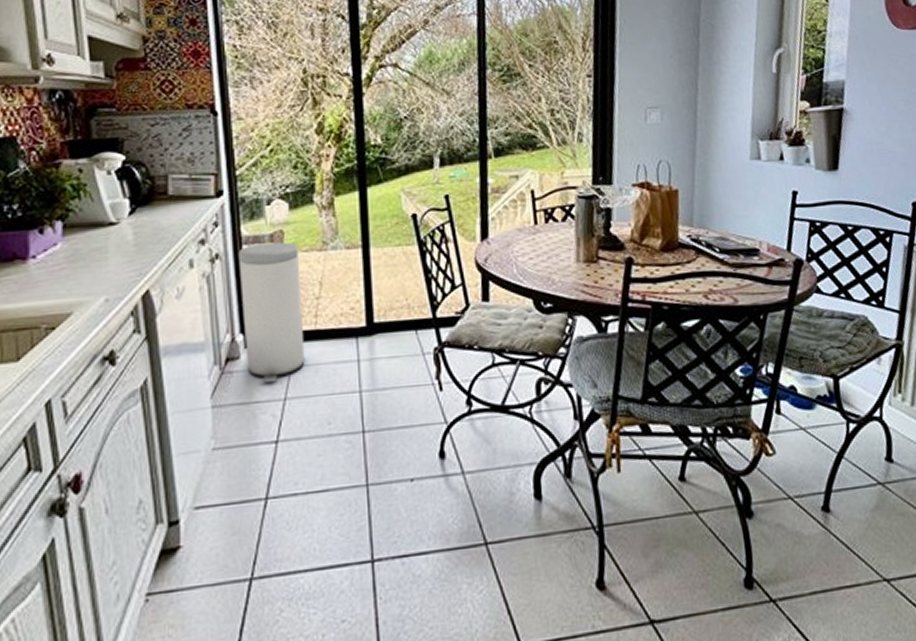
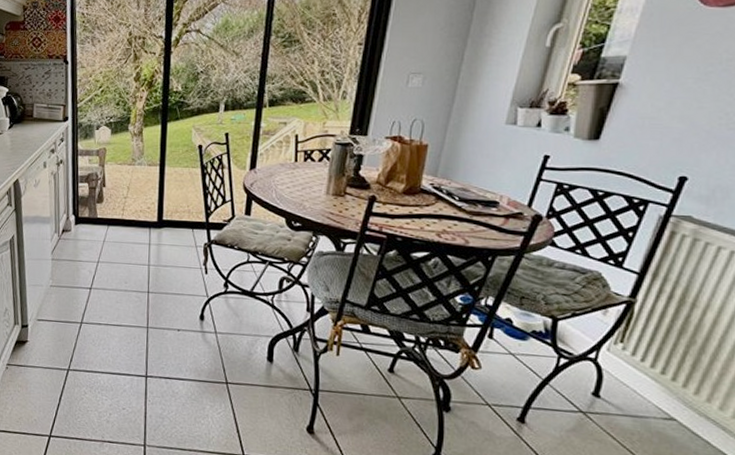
pedal bin: present [238,242,305,383] -> none [75,156,115,250]

